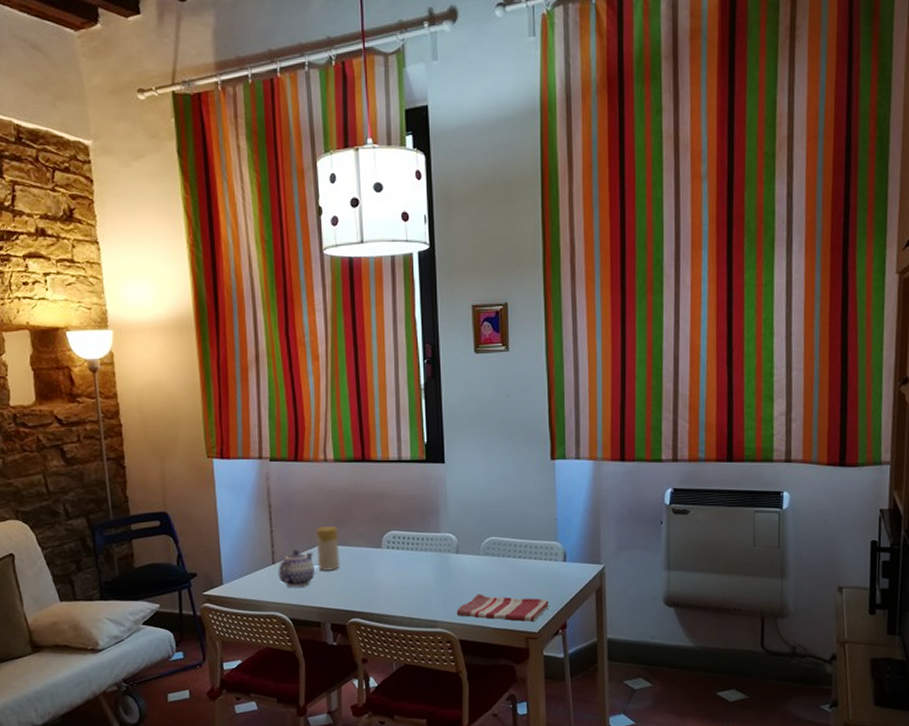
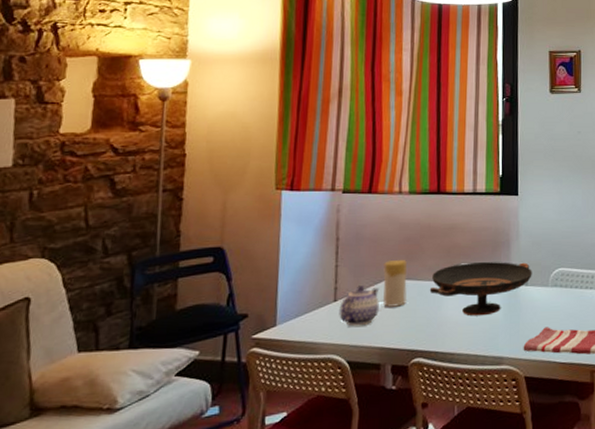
decorative bowl: none [361,530,463,582] -> present [429,262,532,316]

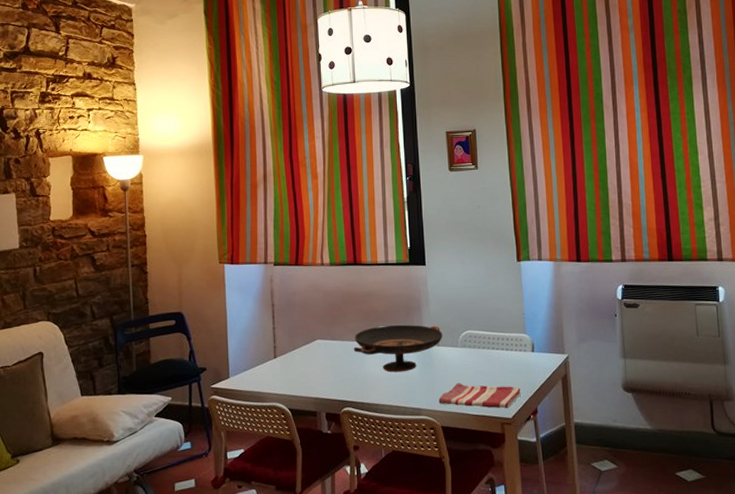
teapot: present [339,285,380,326] -> none [279,345,312,379]
candle: present [382,259,408,308] -> none [313,322,335,365]

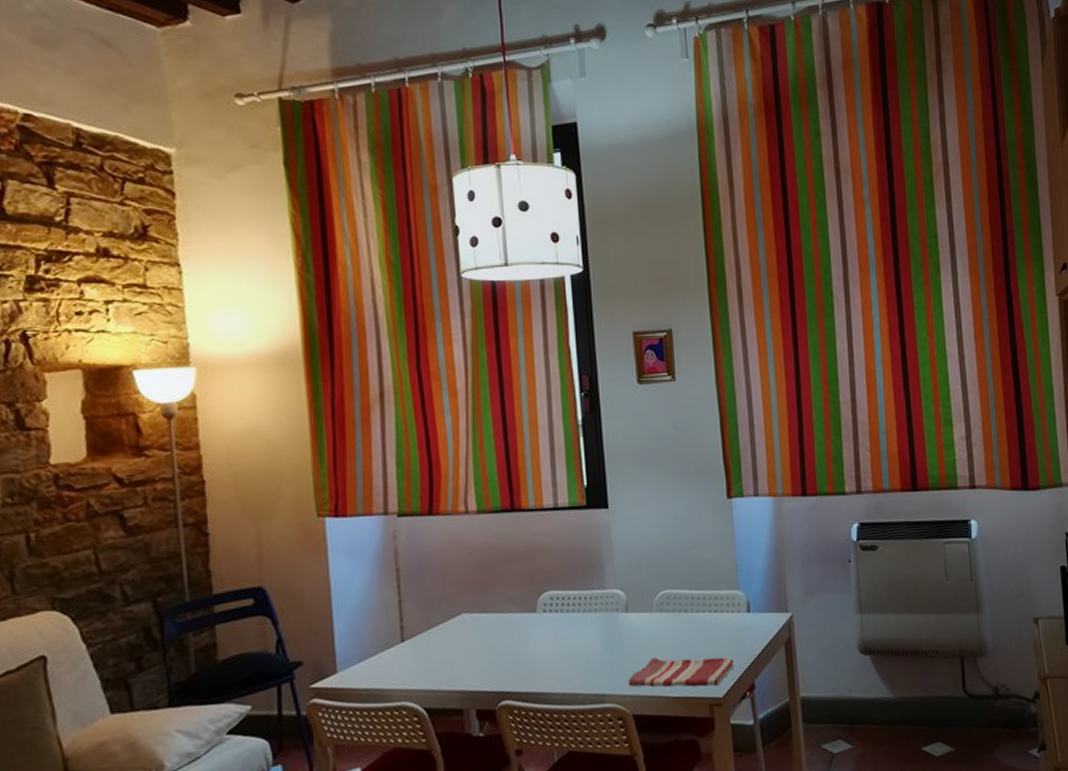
decorative bowl: present [353,325,443,373] -> none [512,585,633,651]

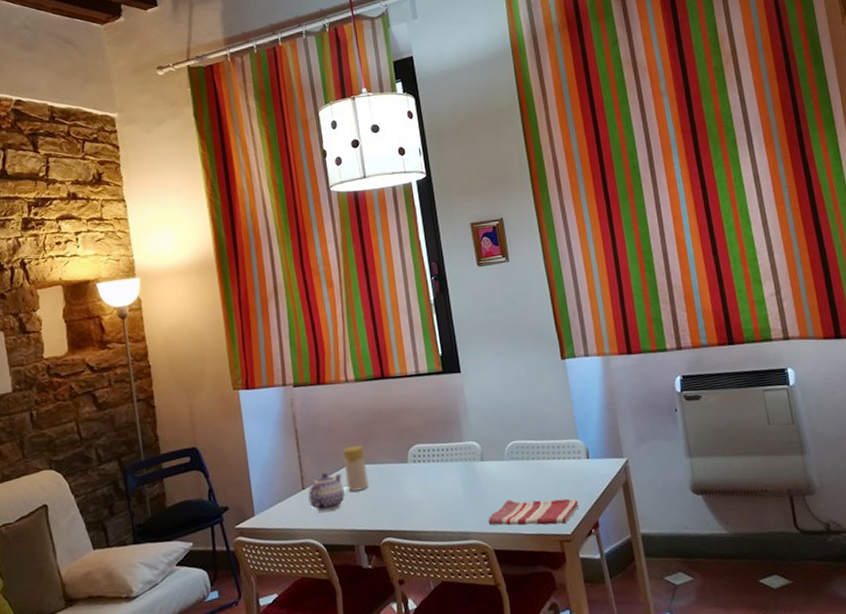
teapot: none [408,622,455,669] -> present [308,473,345,512]
candle: none [455,590,488,646] -> present [342,445,370,492]

